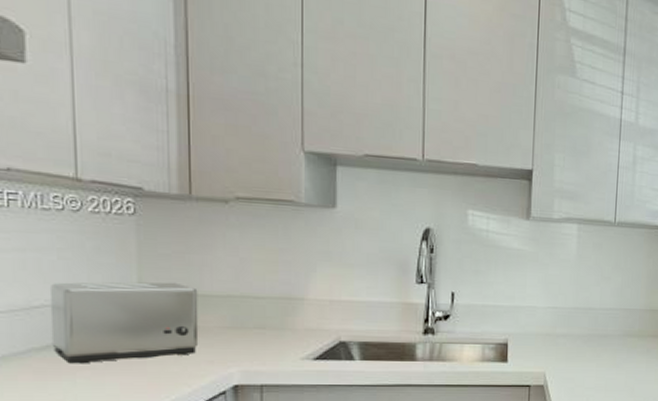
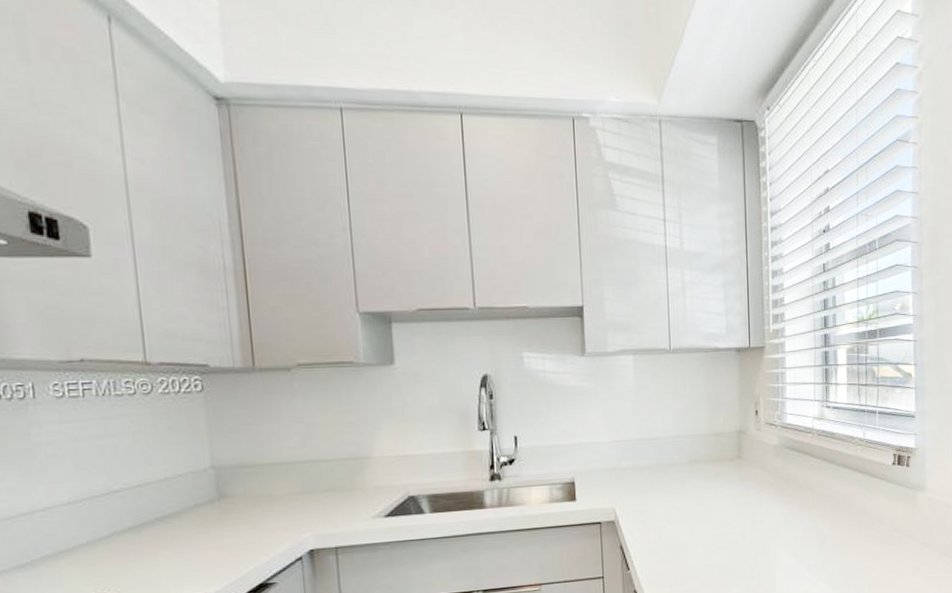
toaster: present [49,282,199,364] -> none [127,453,273,544]

